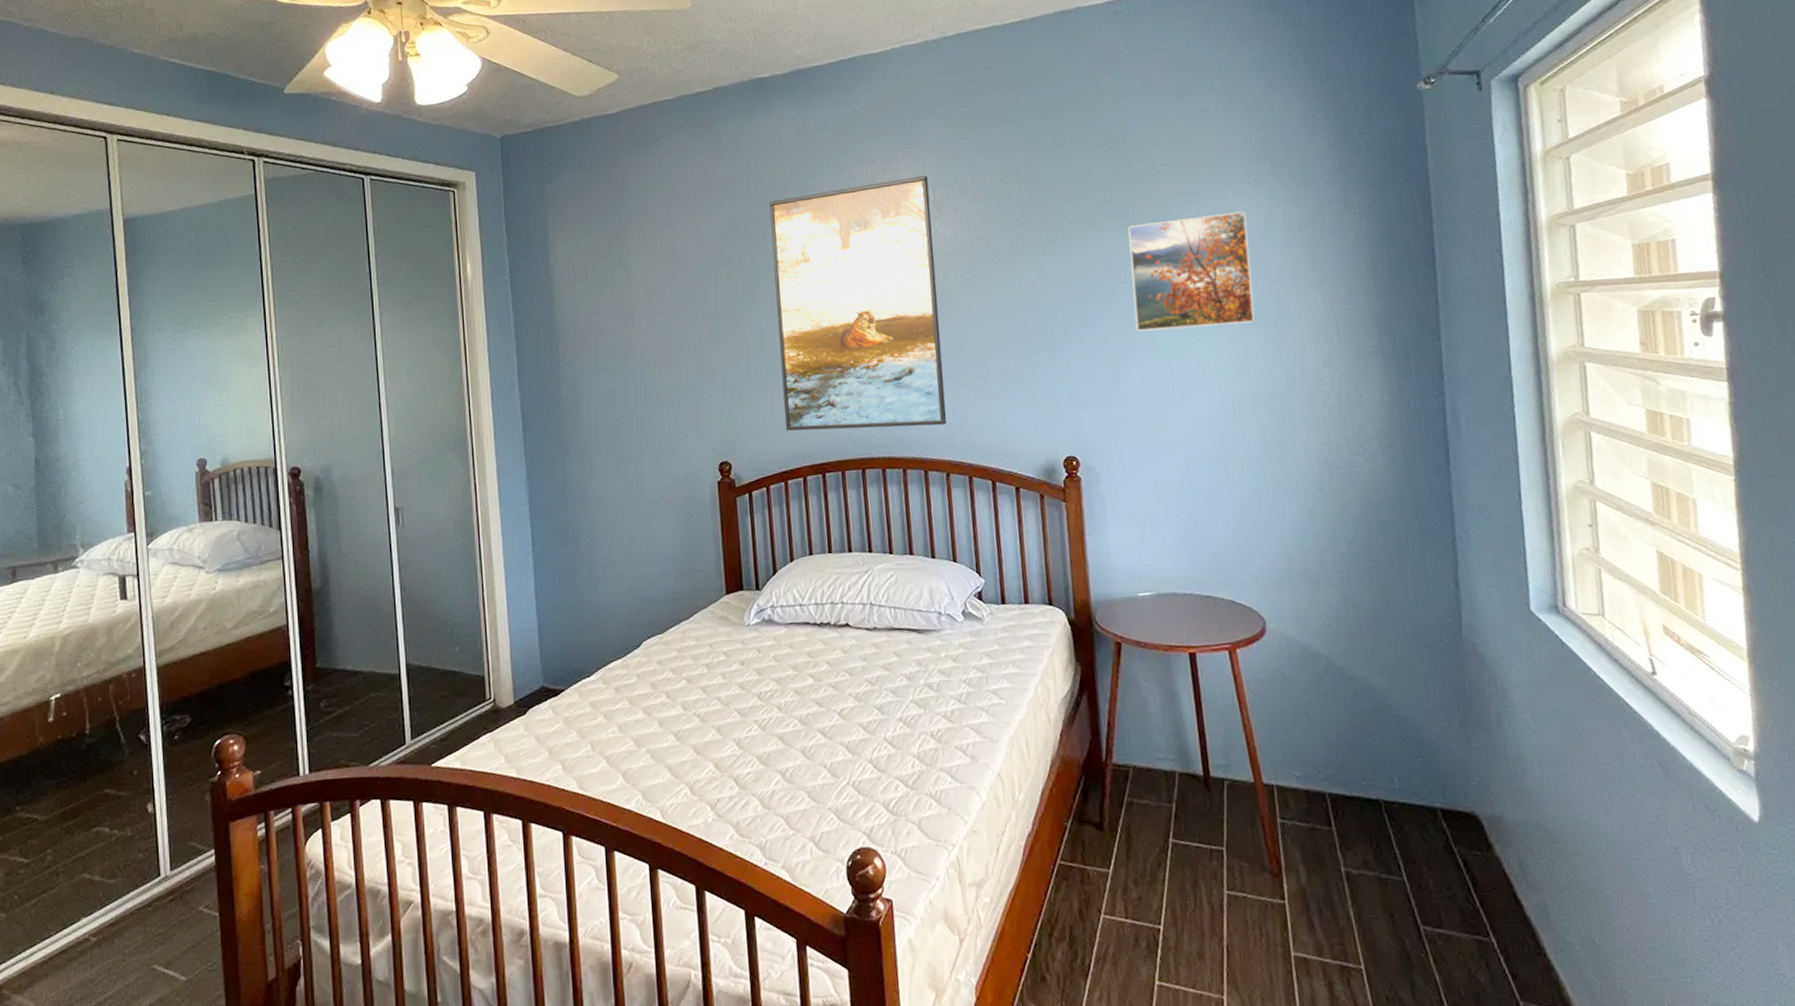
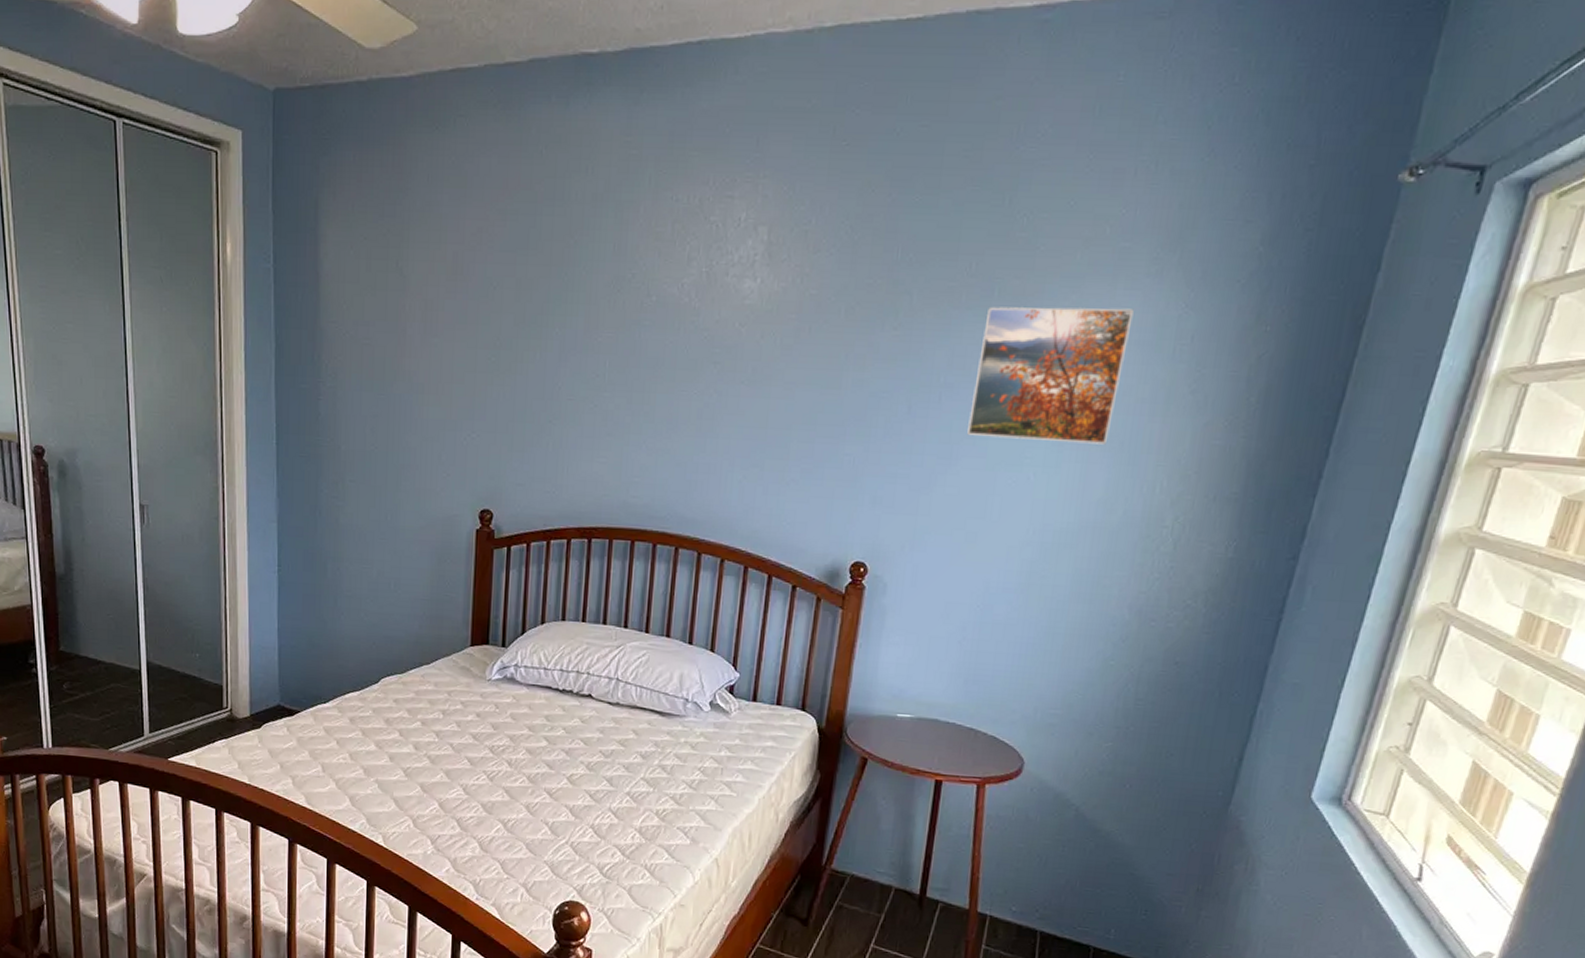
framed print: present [769,175,947,431] -> none [556,208,766,507]

